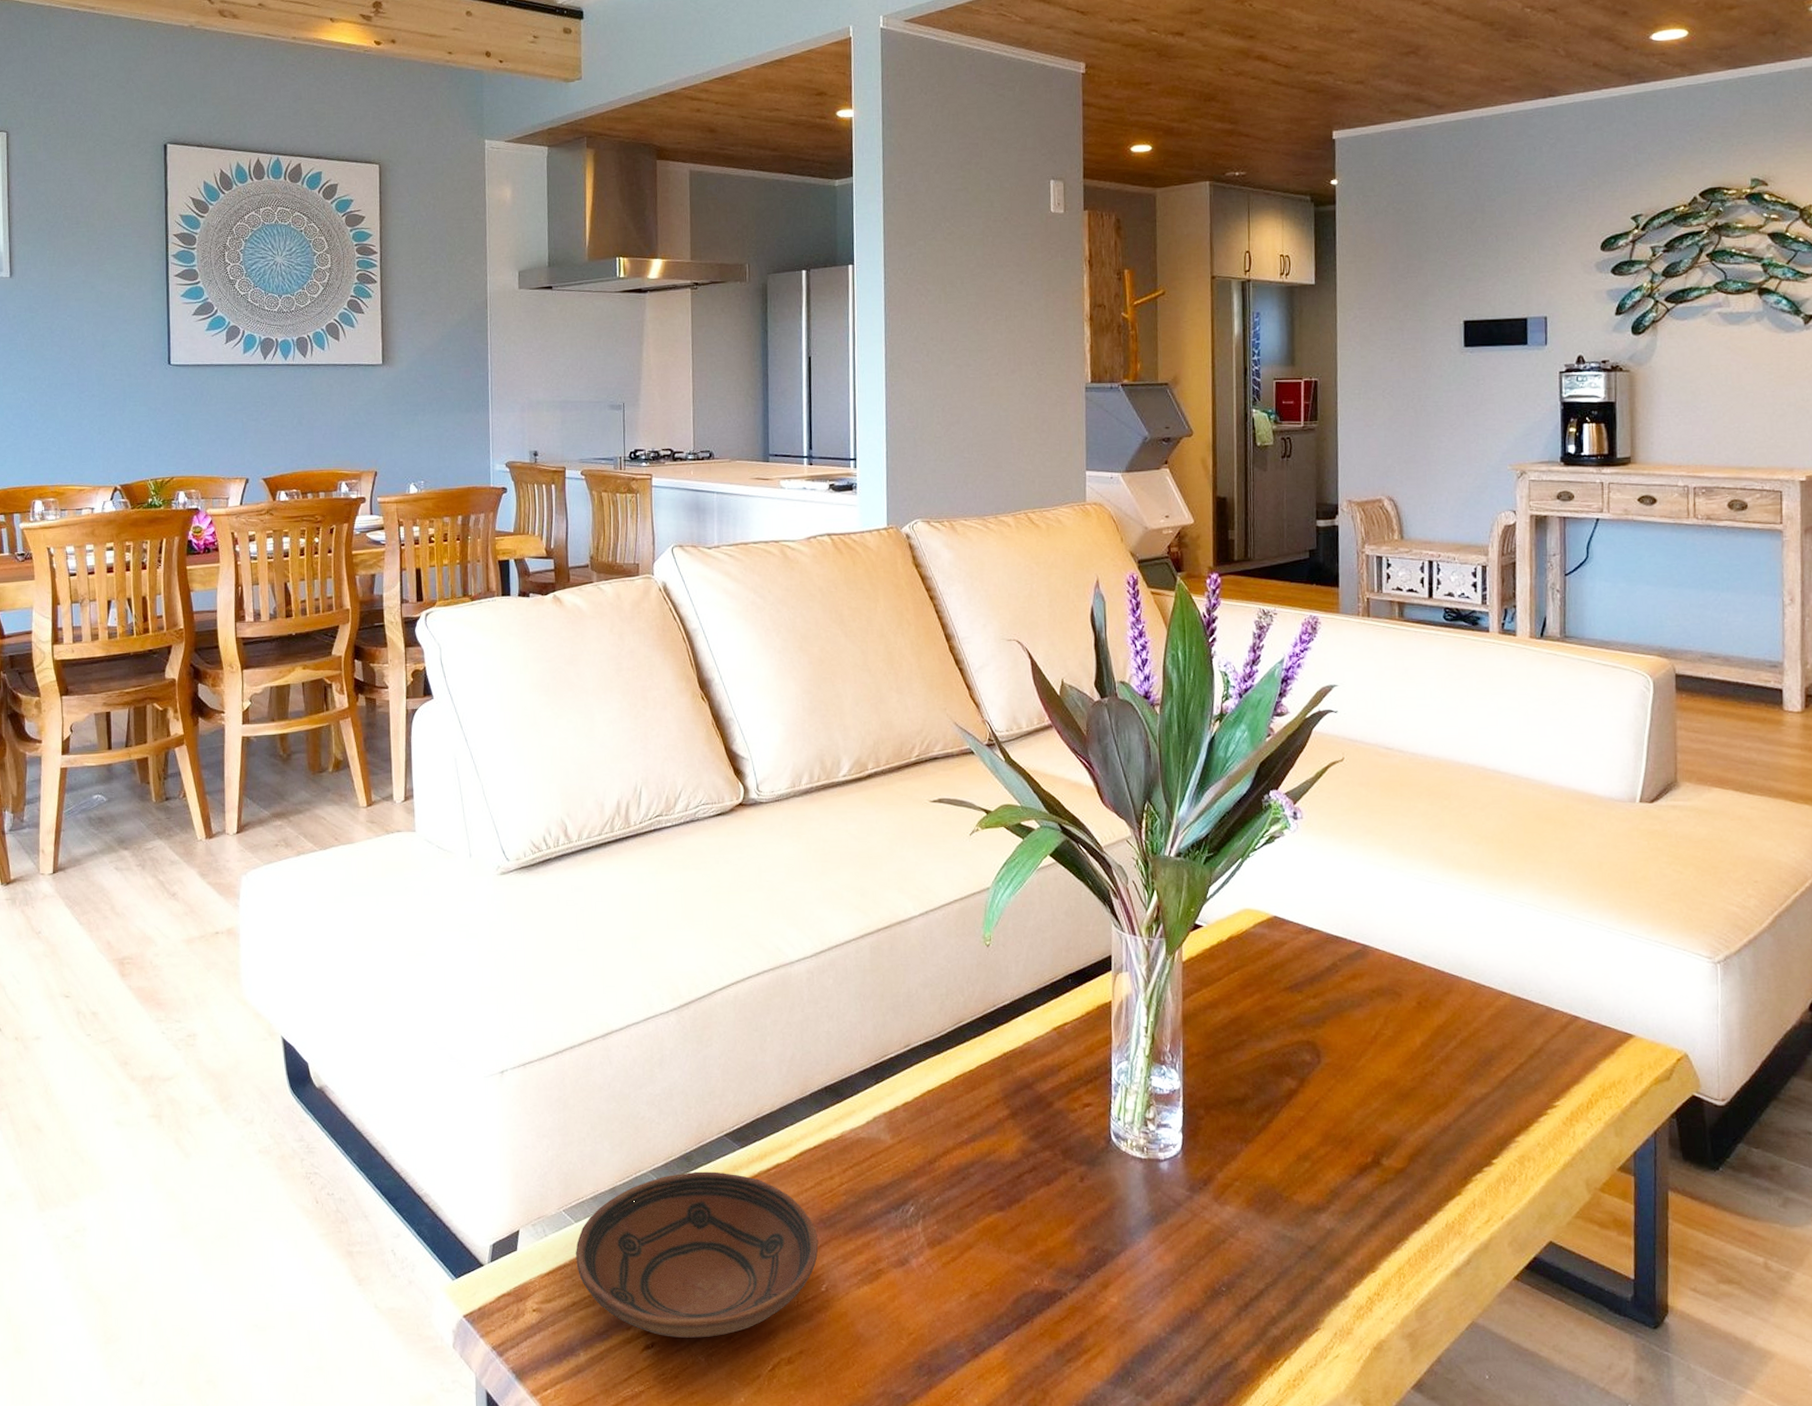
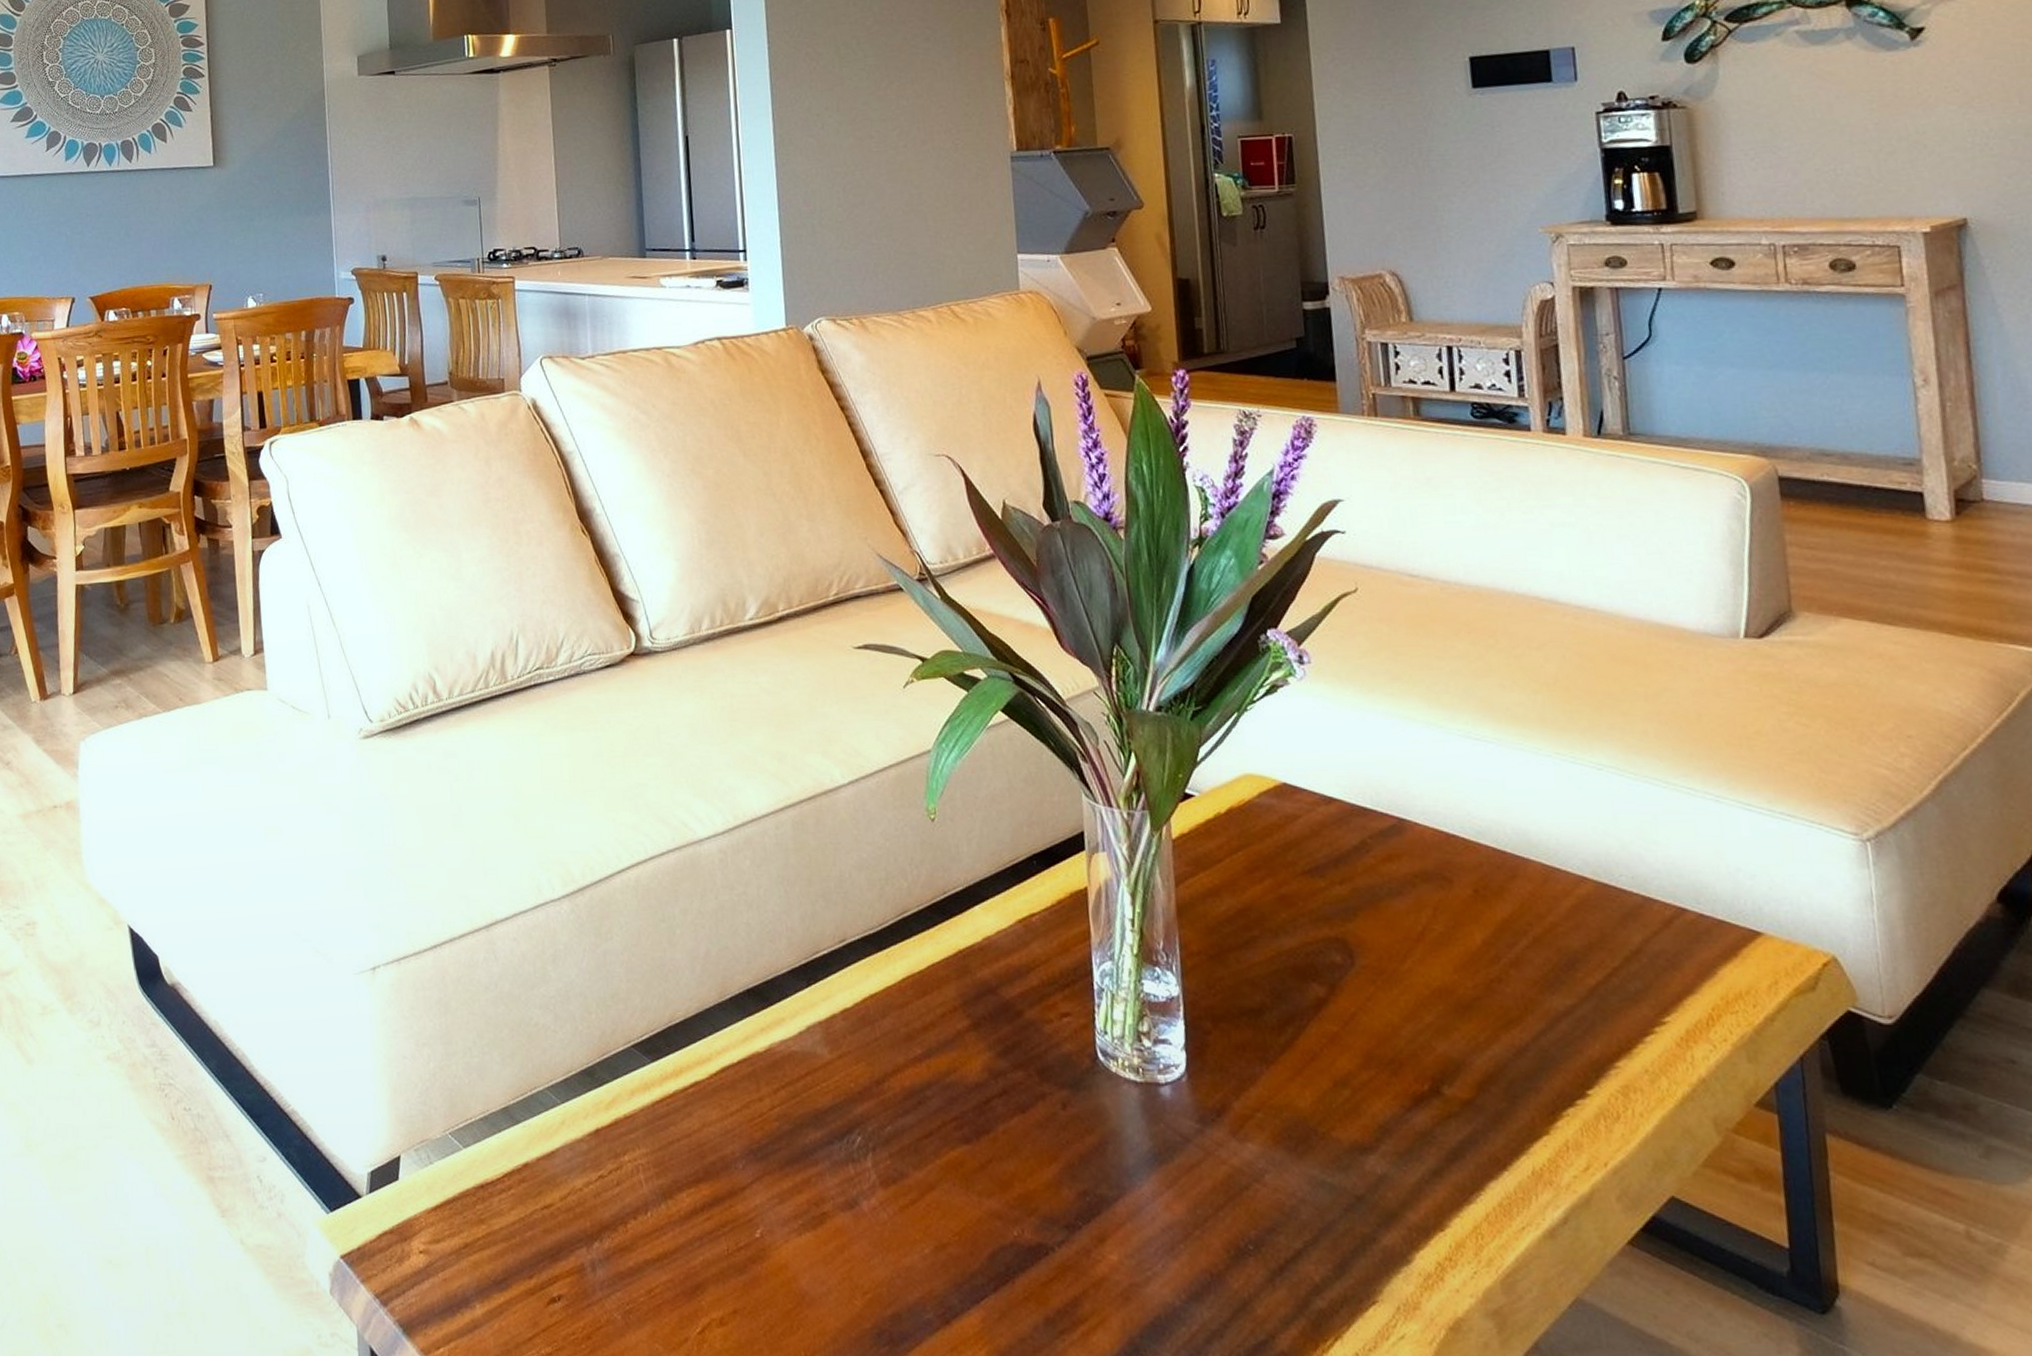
bowl: present [576,1171,819,1338] -> none [466,1089,750,1291]

